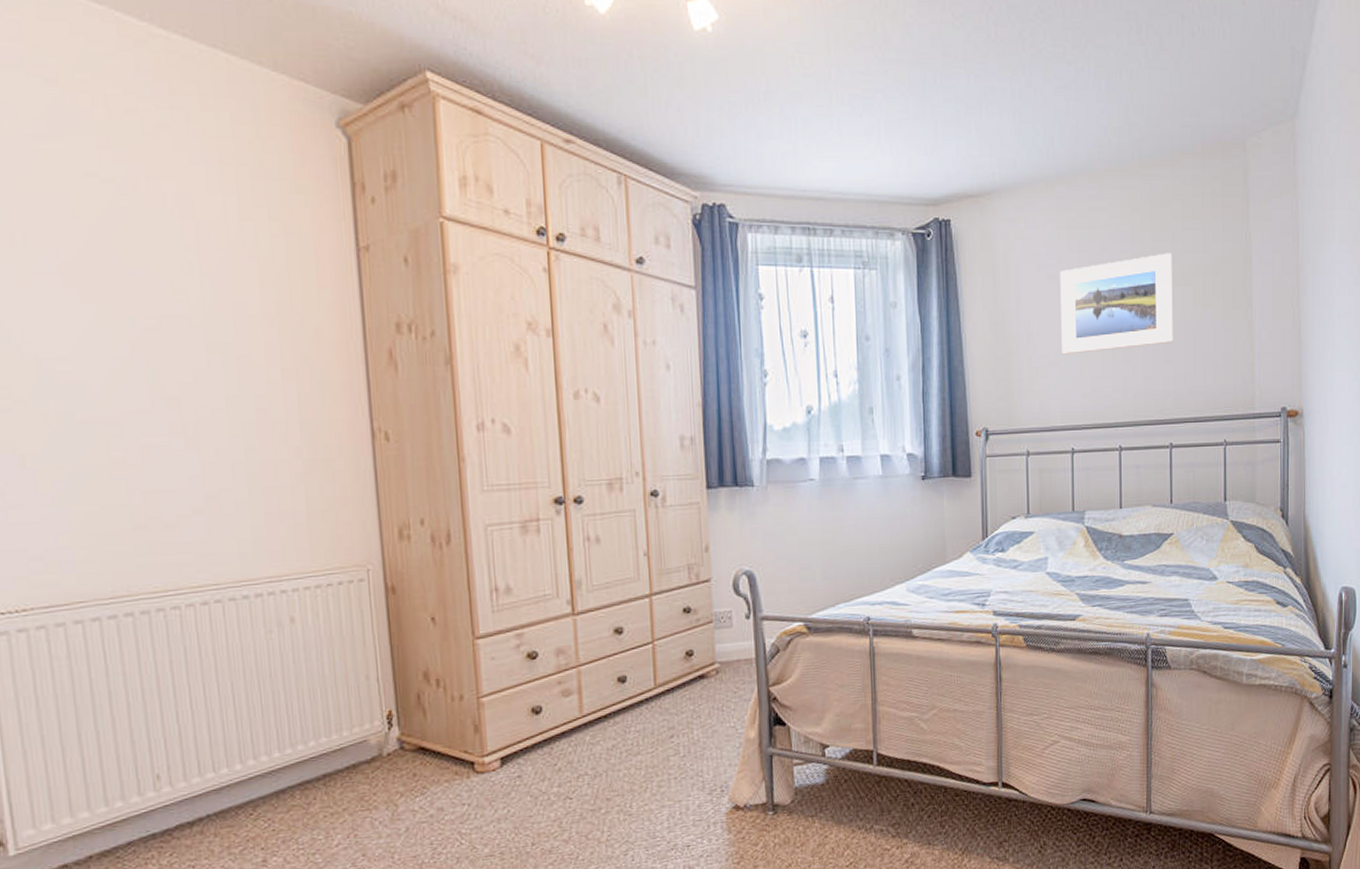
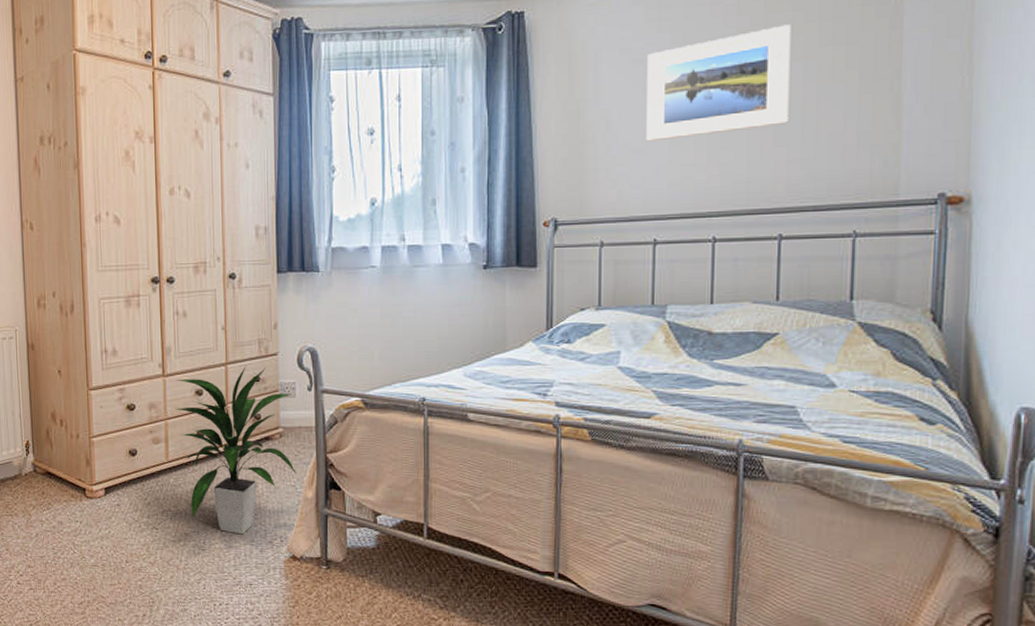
indoor plant: none [589,595,738,791] -> present [175,365,298,535]

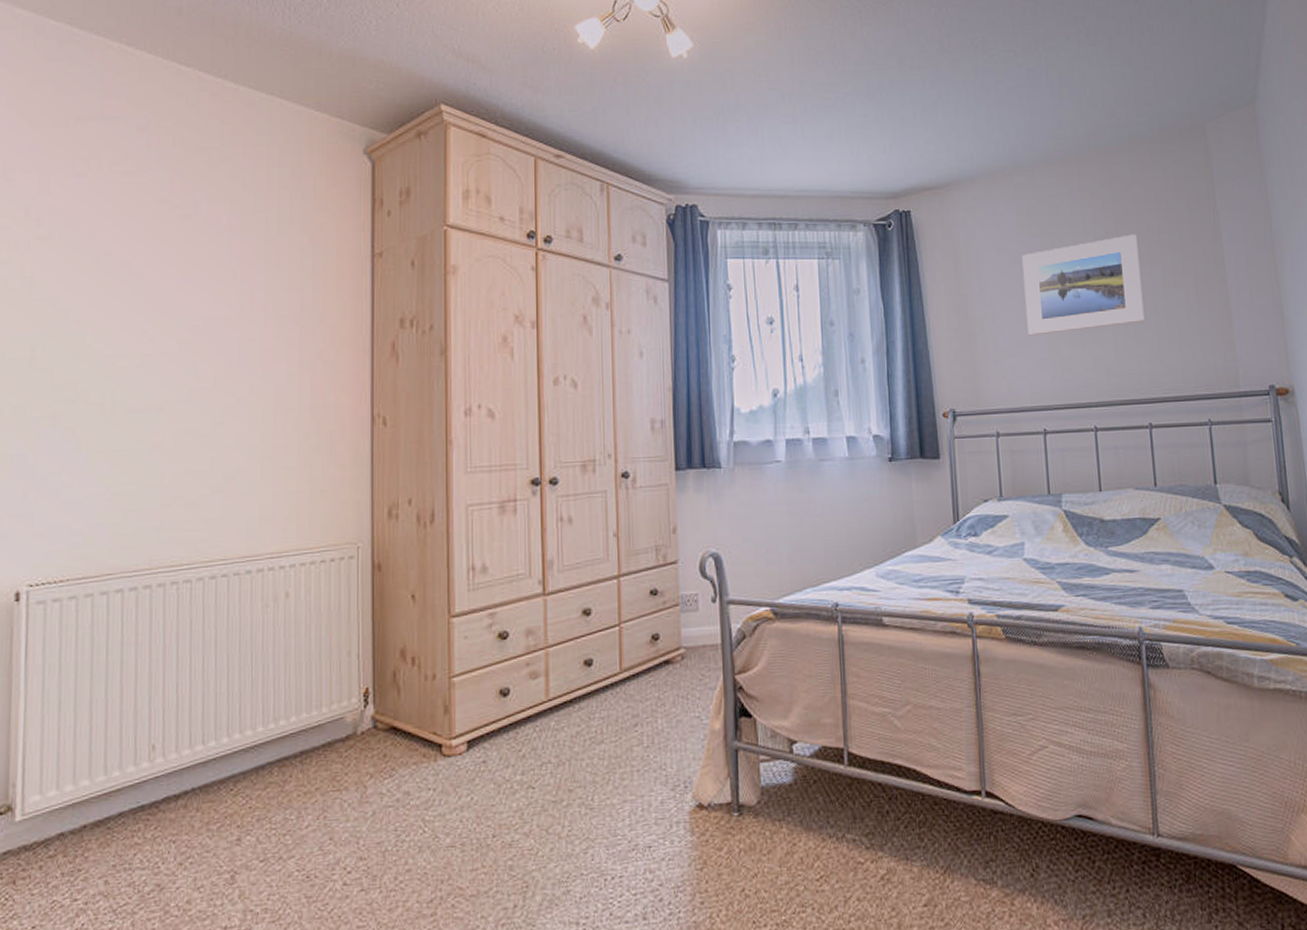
indoor plant: present [175,365,298,535] -> none [558,576,703,785]

